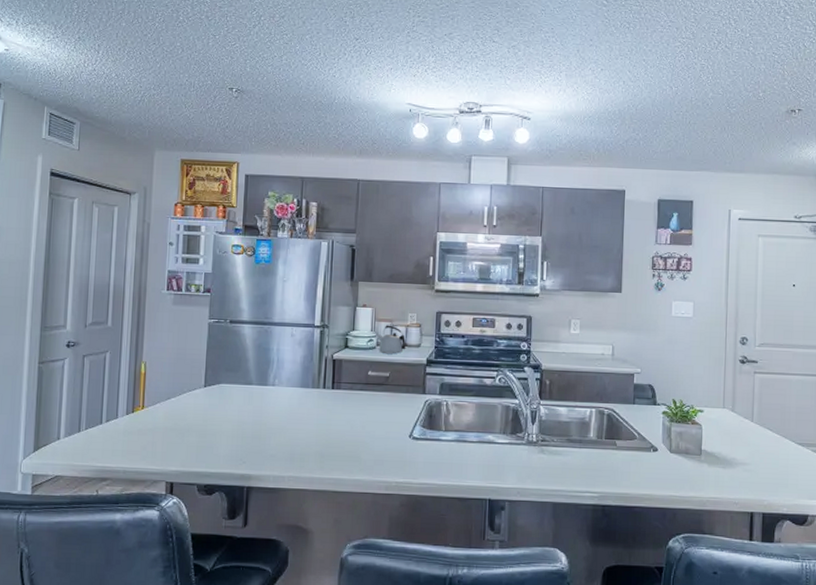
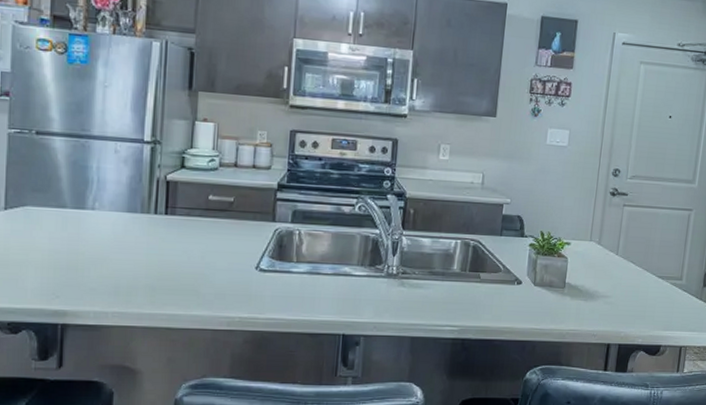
kettle: present [376,325,406,355] -> none [219,143,255,177]

